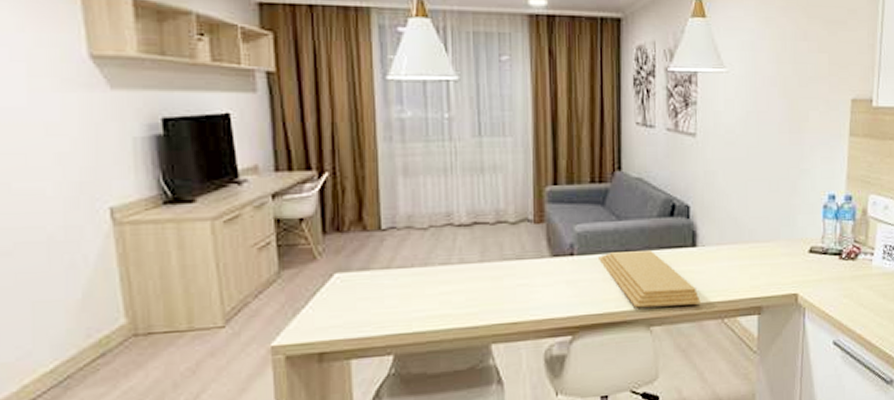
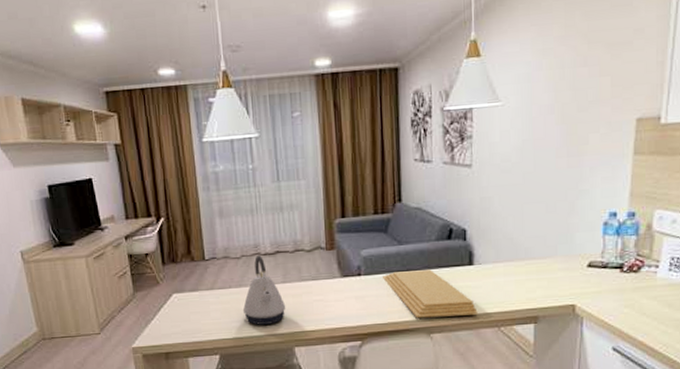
kettle: none [428,227,483,316] -> present [243,256,286,325]

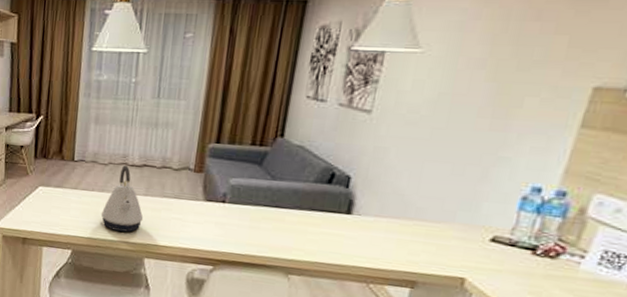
cutting board: present [383,270,478,319] -> none [248,206,347,266]

